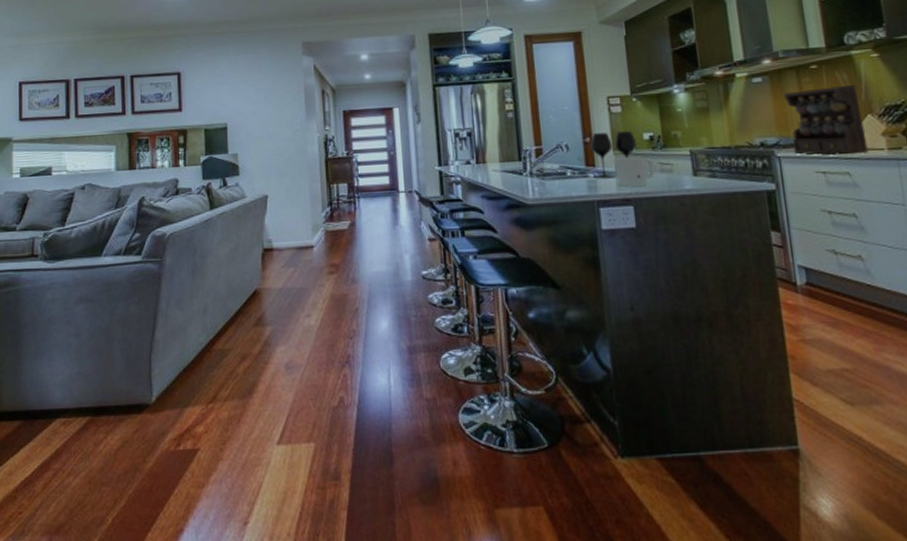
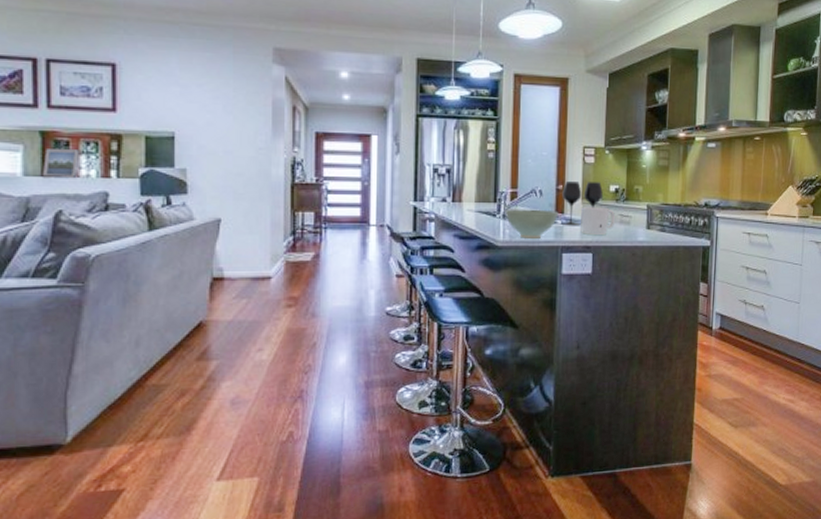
picture frame: none [130,145,156,171] -> present [43,149,79,179]
bowl: none [531,164,590,195] -> present [505,209,559,238]
spice rack: present [784,84,869,155] -> none [729,157,786,220]

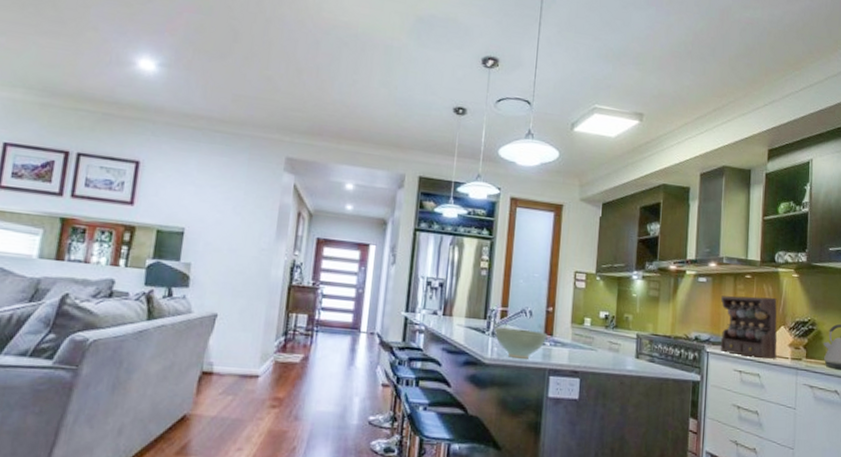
picture frame: present [43,149,79,179] -> none [56,235,94,265]
wine glass: present [561,181,603,226] -> none [549,304,593,350]
mug: present [580,207,616,236] -> none [569,331,605,362]
spice rack: none [729,157,786,220] -> present [720,295,777,360]

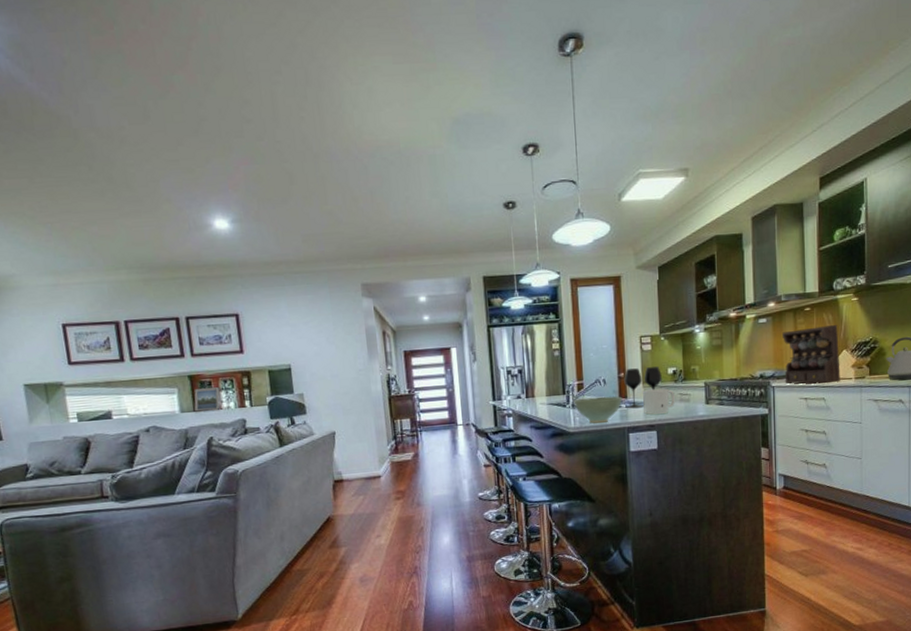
picture frame: none [56,235,94,265] -> present [194,387,221,413]
wine glass: none [549,304,593,350] -> present [624,366,662,409]
mug: none [569,331,605,362] -> present [642,388,676,415]

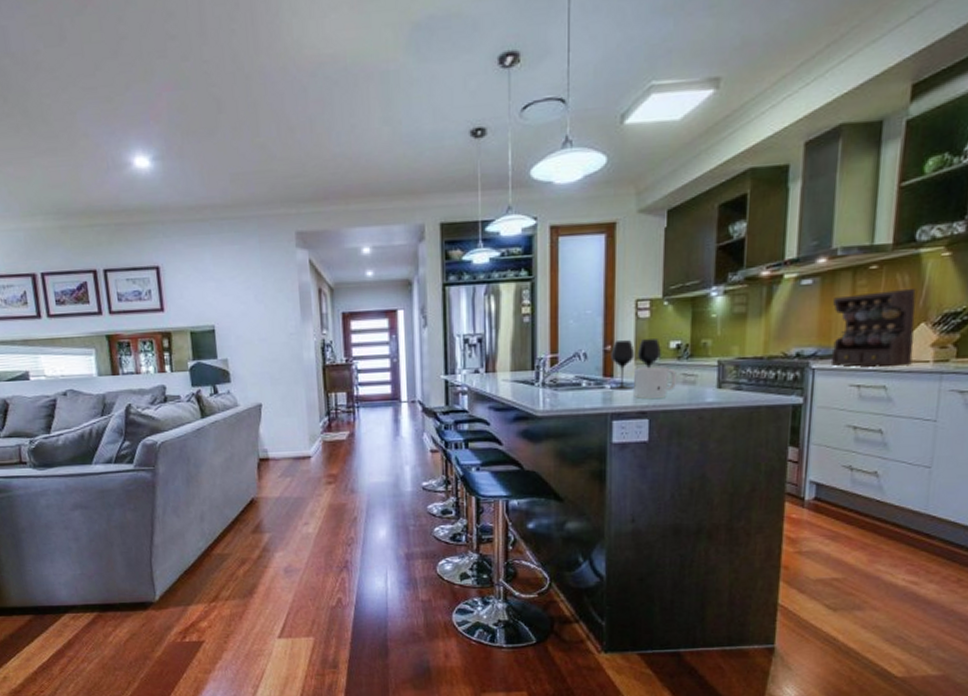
picture frame: present [194,387,221,413] -> none [112,349,139,377]
bowl: present [573,396,623,424] -> none [544,374,607,407]

